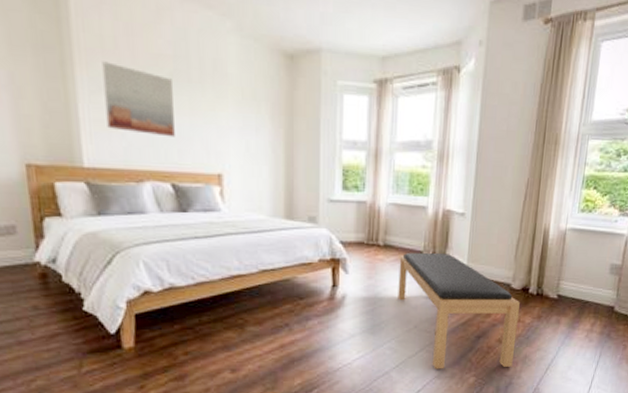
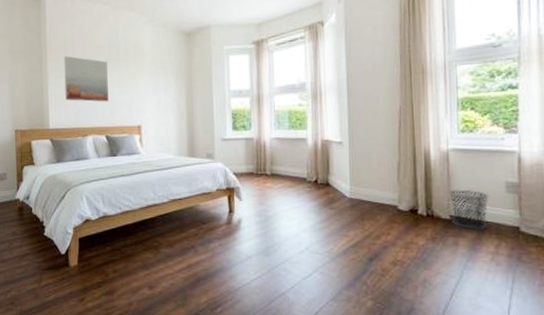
bench: present [398,253,520,369] -> none [286,179,412,292]
waste bin: none [558,269,594,309] -> present [449,189,489,230]

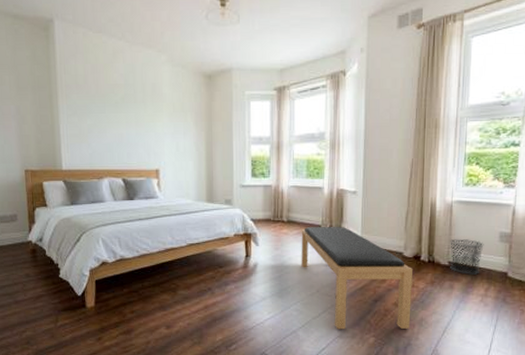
wall art: present [64,56,109,102] -> none [76,93,125,144]
bench: none [286,179,412,292] -> present [301,227,412,330]

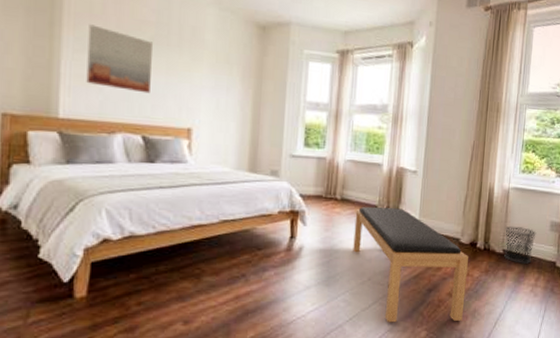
wall art: none [76,93,125,144] -> present [86,24,153,94]

